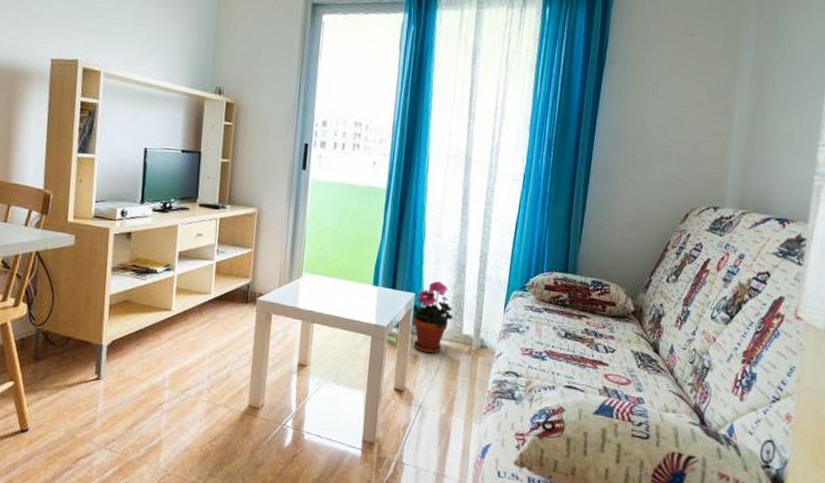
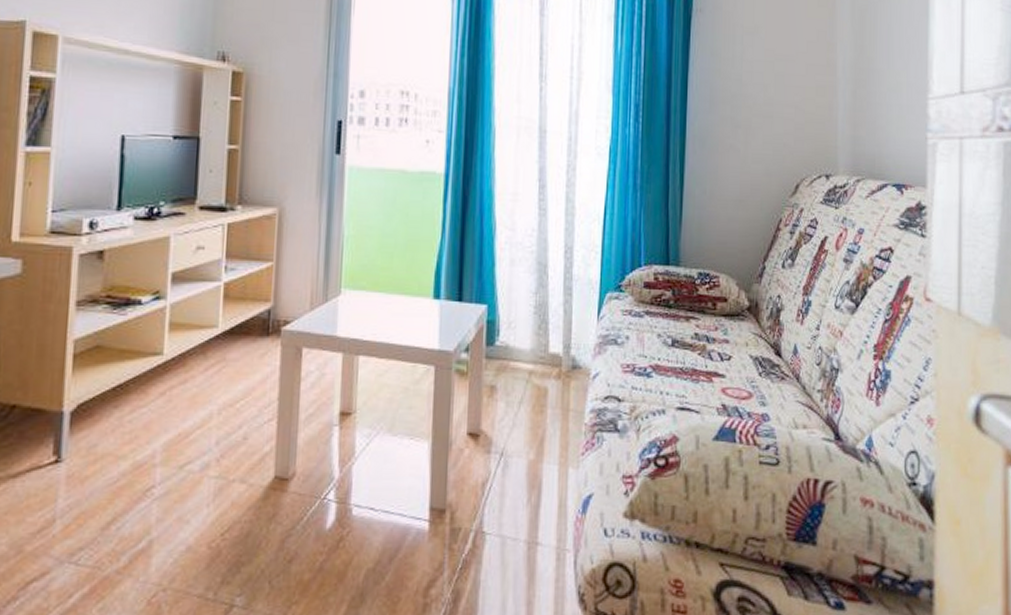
potted plant: present [411,280,453,354] -> none [484,286,536,382]

